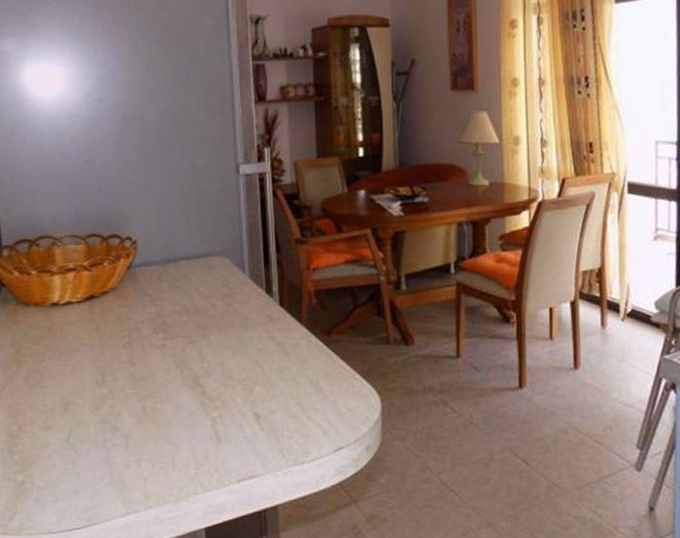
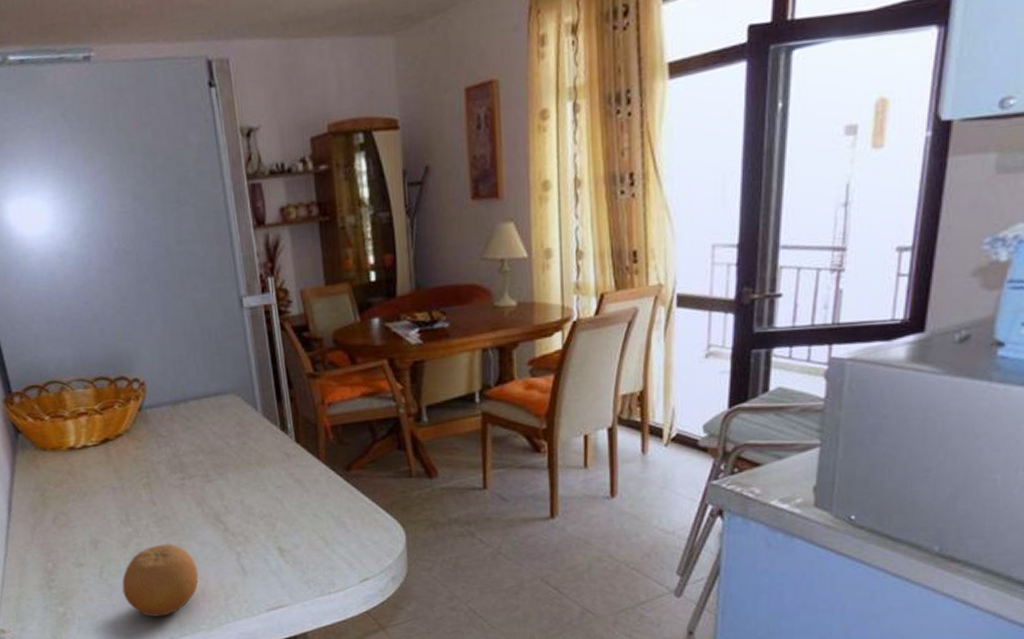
fruit: none [89,407,171,487] -> present [122,544,199,617]

